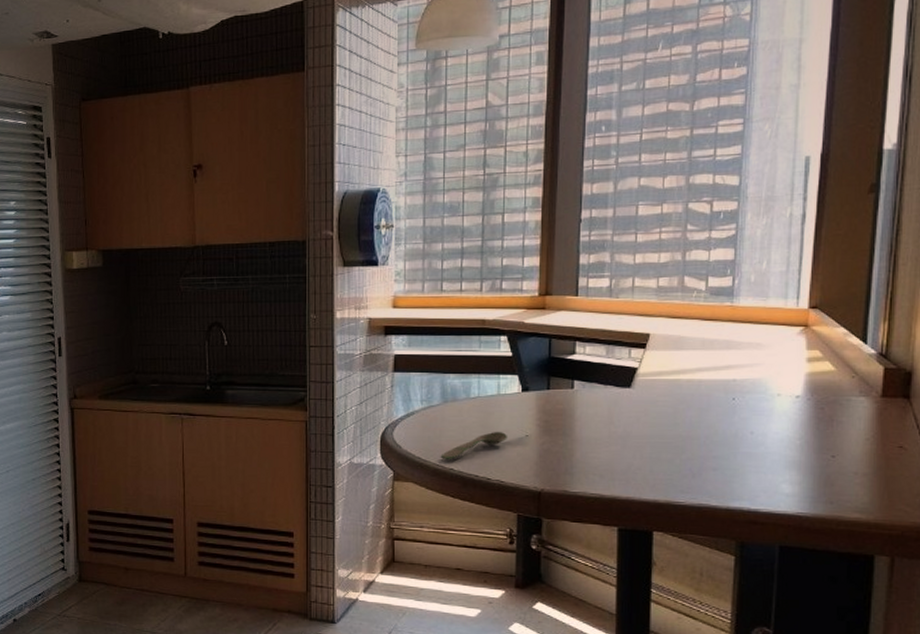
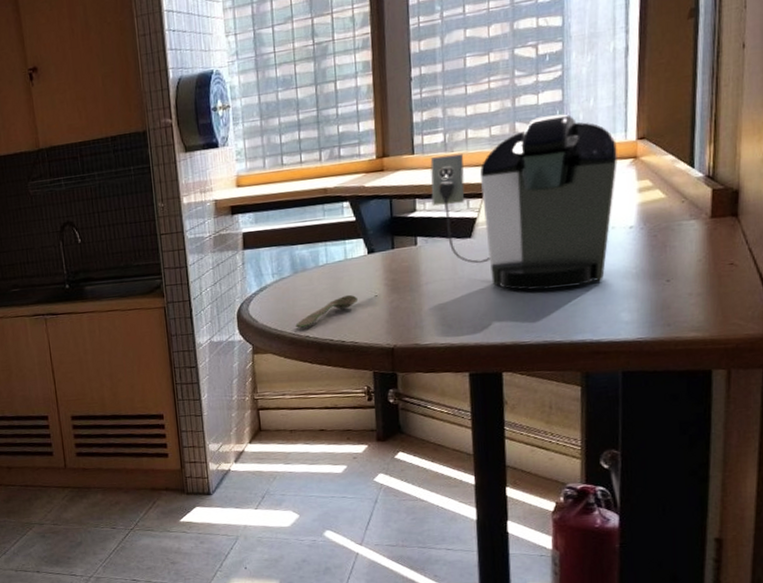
coffee maker: none [592,273,788,450] -> present [430,114,618,290]

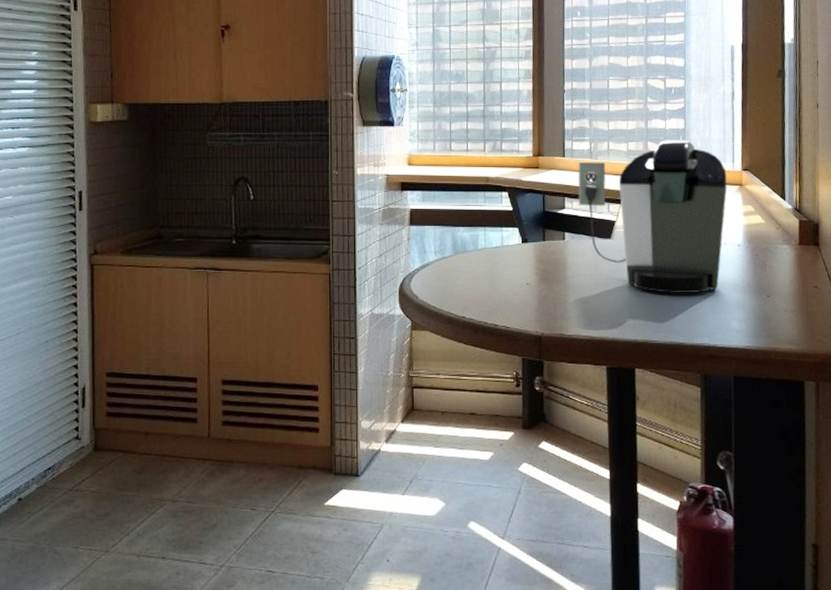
spoon: present [295,294,358,328] -> none [453,280,511,308]

